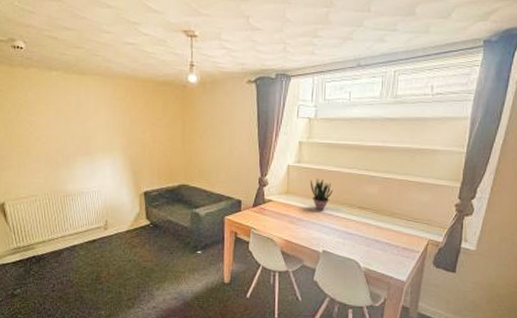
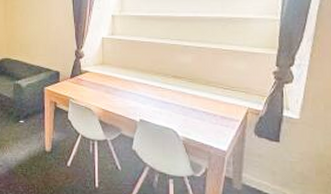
potted plant: present [310,179,333,211] -> none [124,50,147,81]

